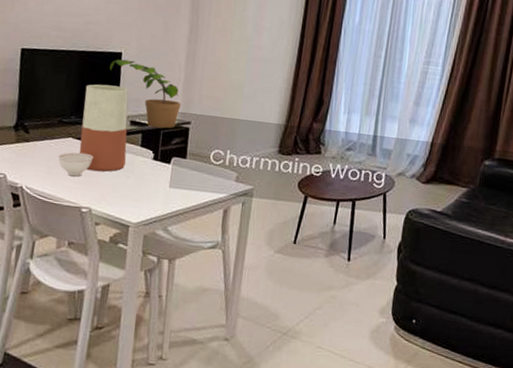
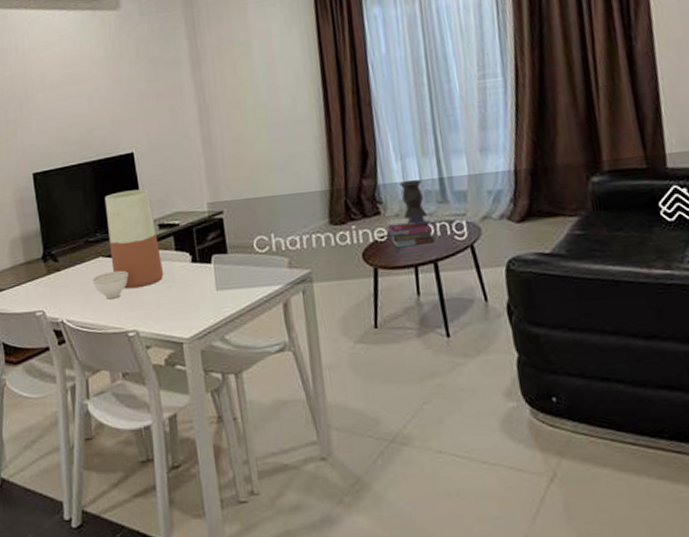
potted plant: present [109,59,181,129] -> none [124,158,208,227]
books: none [321,159,359,186] -> present [385,215,435,248]
vase: none [338,131,360,171] -> present [399,180,430,226]

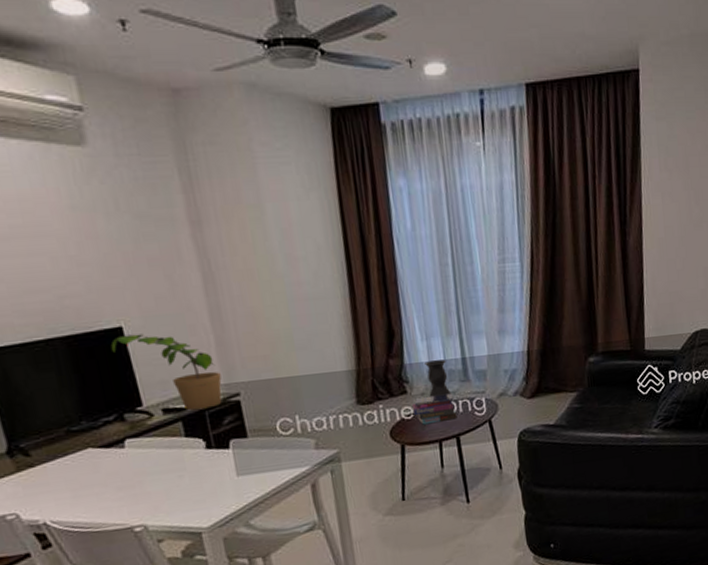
bowl: present [92,270,129,299] -> none [80,461,129,495]
vase: present [104,189,164,289] -> none [87,369,174,481]
potted plant: none [124,158,208,227] -> present [110,333,222,411]

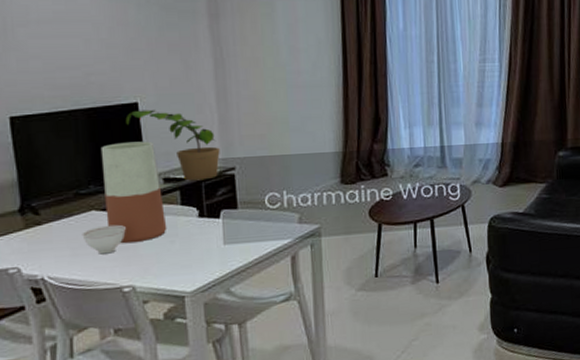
bowl: none [80,461,129,495] -> present [82,224,126,255]
vase: none [87,369,174,481] -> present [100,141,167,244]
books: present [411,393,457,425] -> none [391,178,433,206]
vase: present [424,359,454,403] -> none [406,147,430,187]

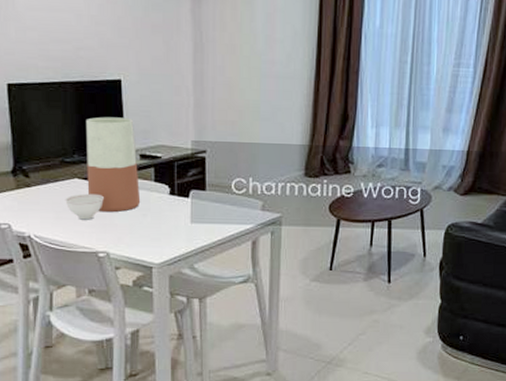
potted plant: present [125,109,220,181] -> none [109,87,193,160]

